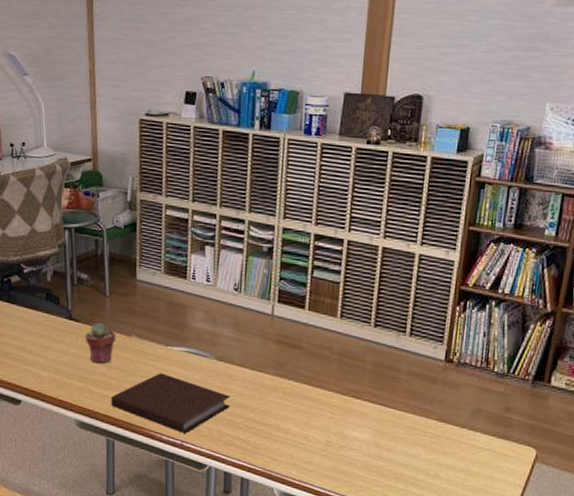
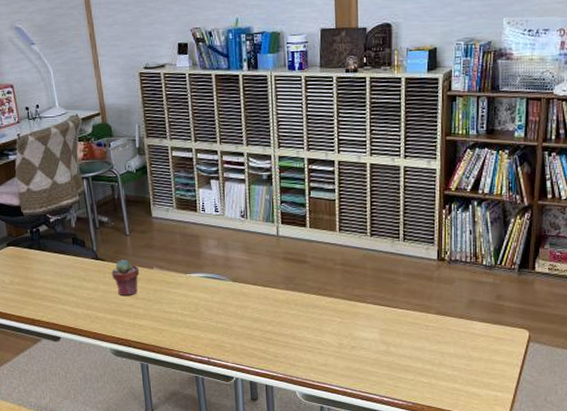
notebook: present [111,373,231,434] -> none [141,299,249,351]

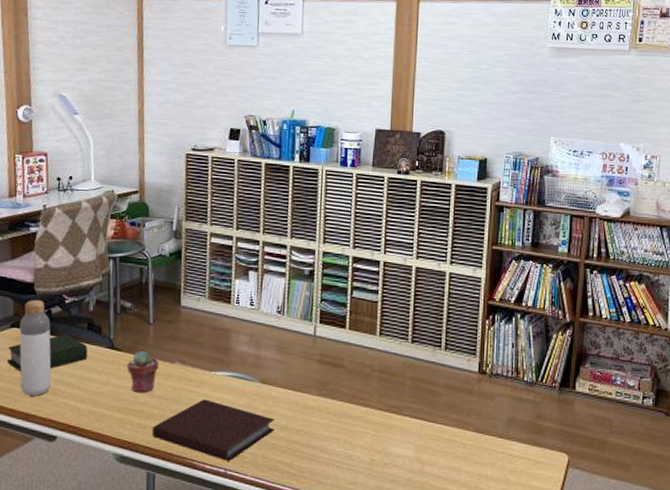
book: none [8,249,77,284] -> present [7,334,88,372]
bottle: none [14,221,49,304] -> present [19,300,51,396]
notebook: none [141,299,249,351] -> present [152,399,275,461]

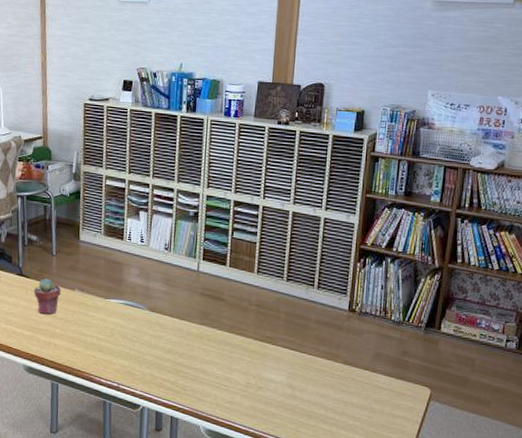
notebook: present [152,399,275,461] -> none [56,323,162,377]

